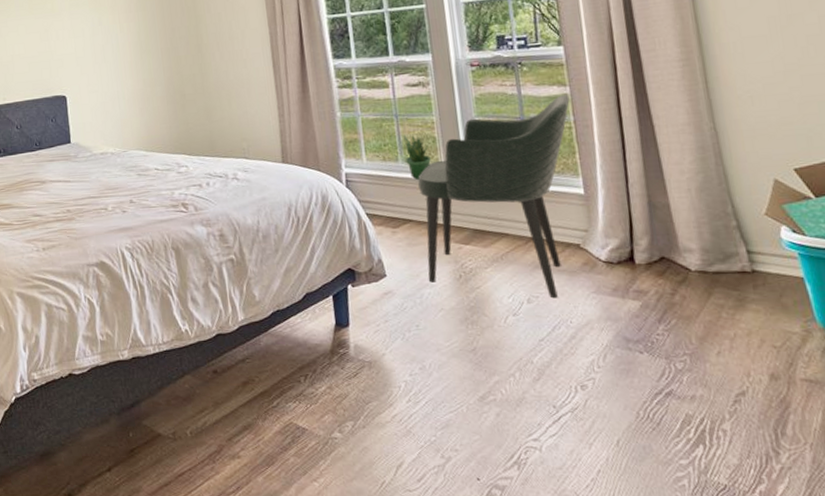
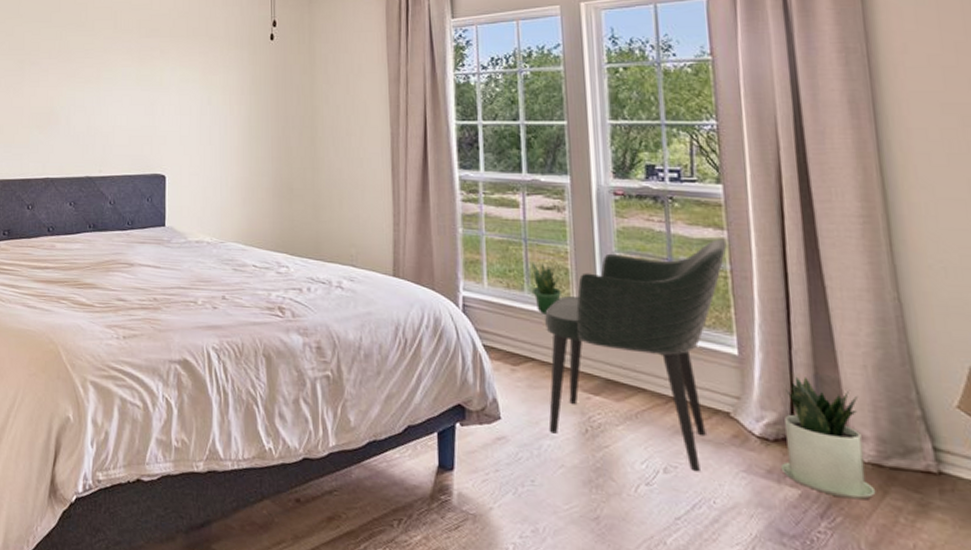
planter: none [624,205,703,303] -> present [780,376,876,500]

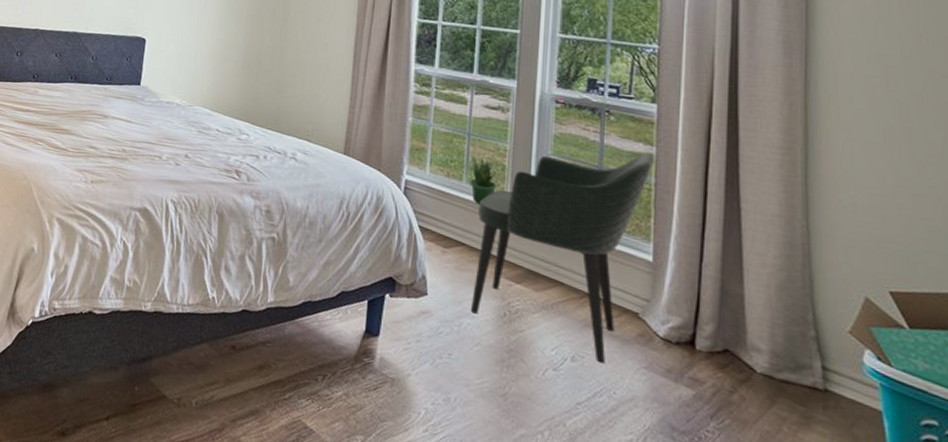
planter: present [780,376,876,500] -> none [679,287,765,407]

